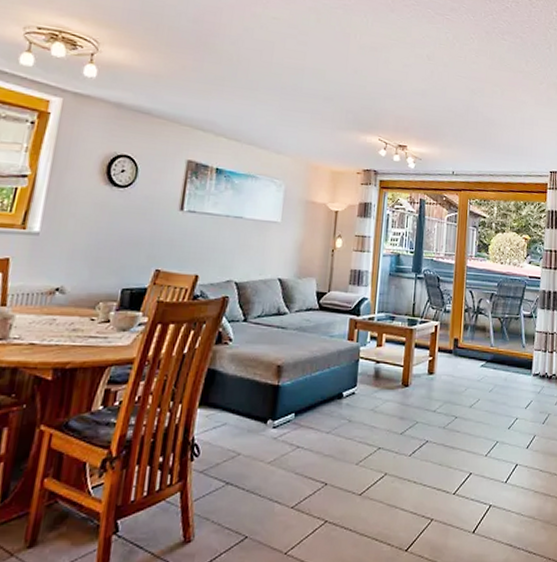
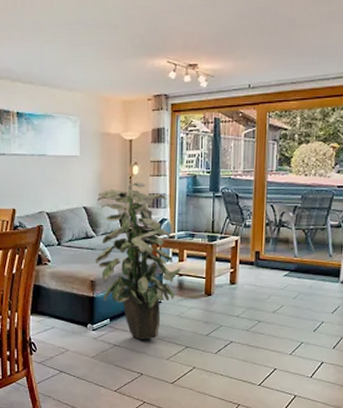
indoor plant: none [285,256,379,440] -> present [95,182,181,340]

